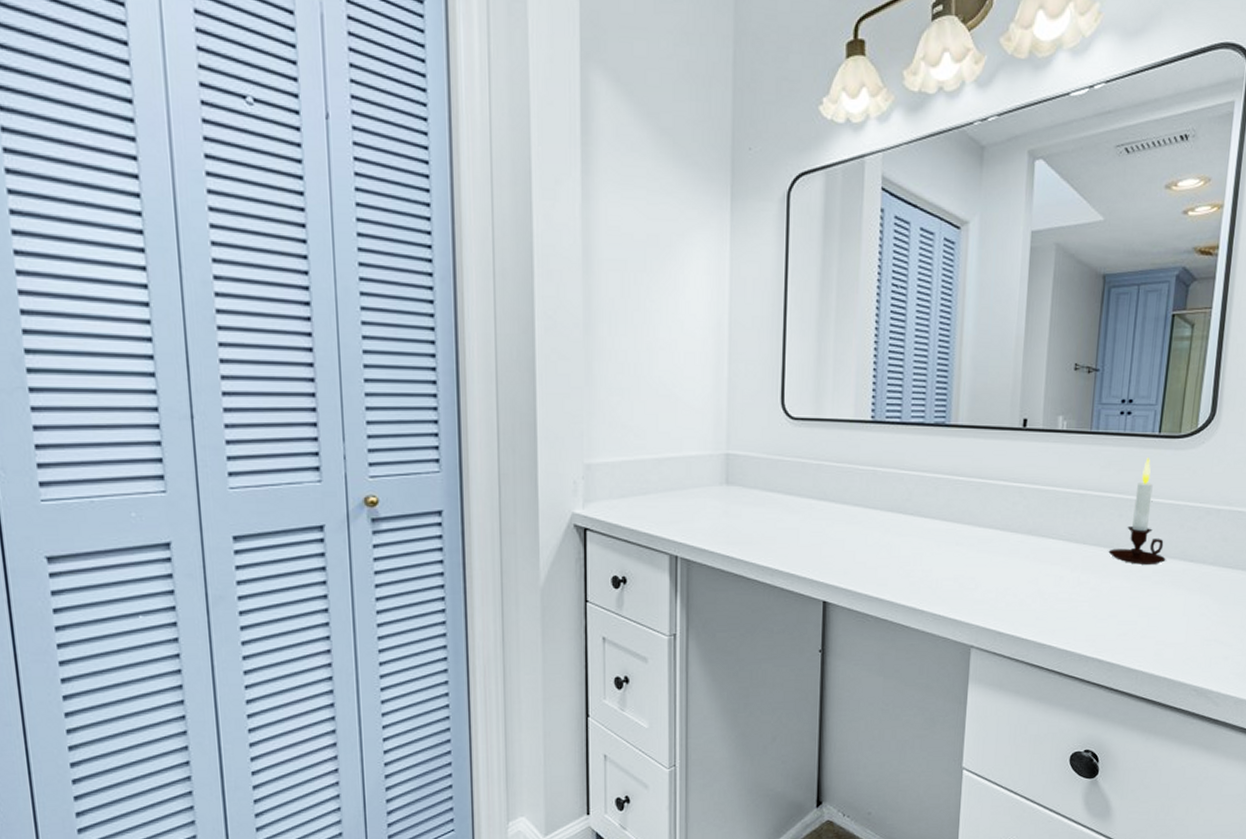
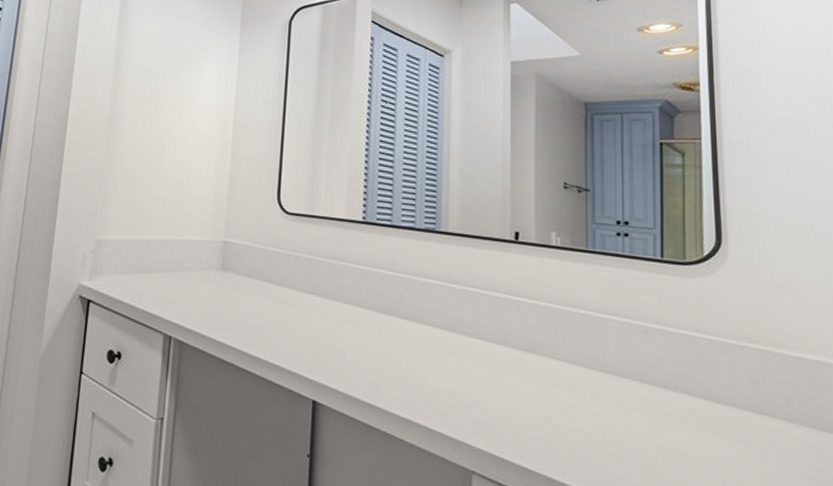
candle: present [1108,458,1166,565] -> none [620,282,688,402]

